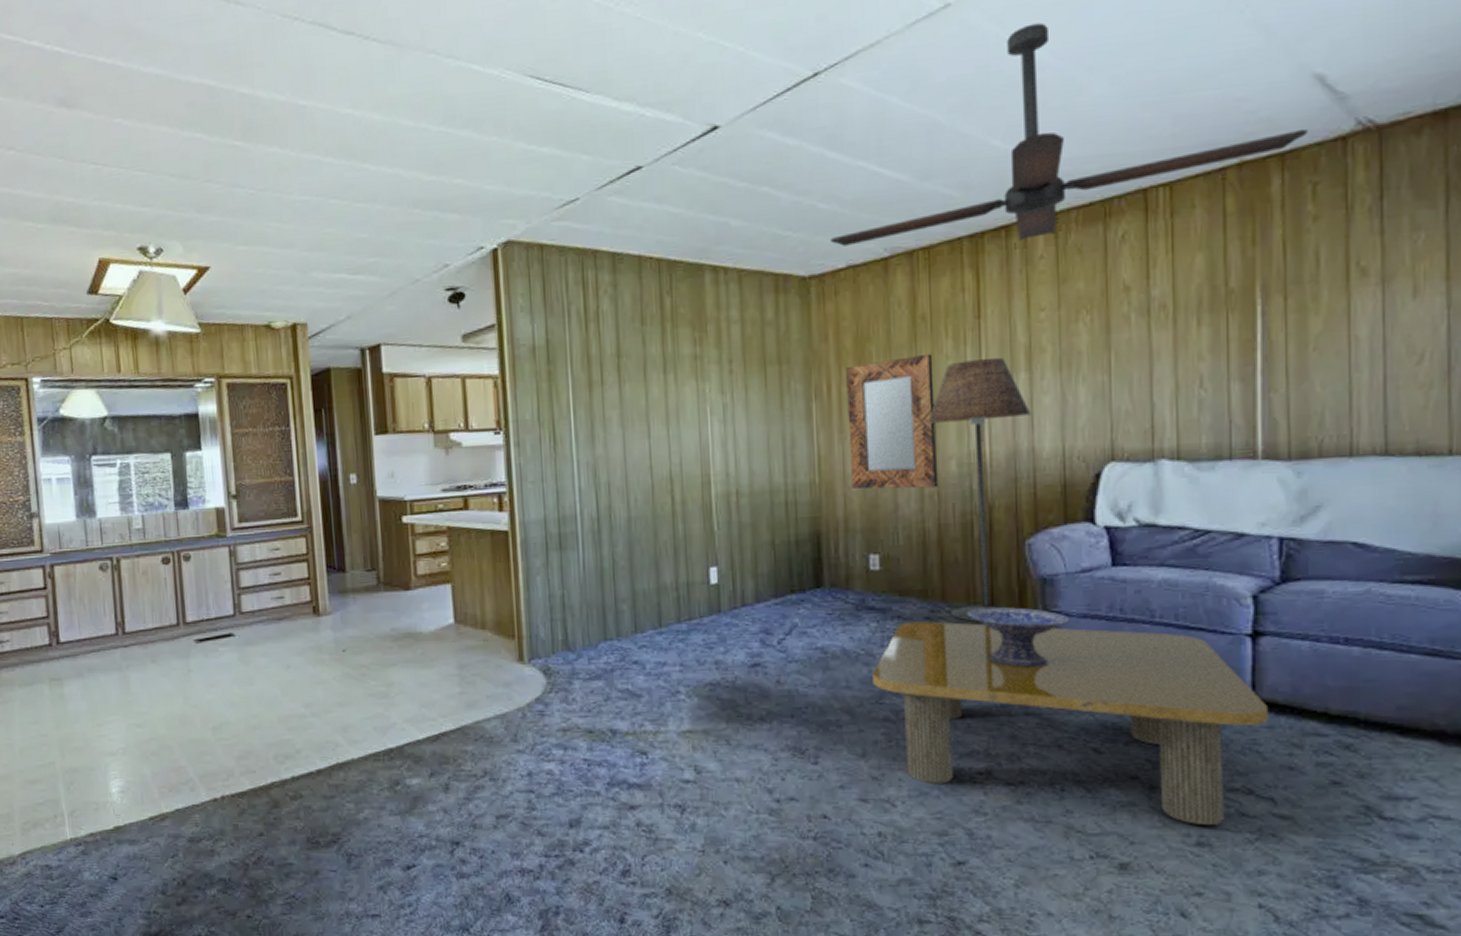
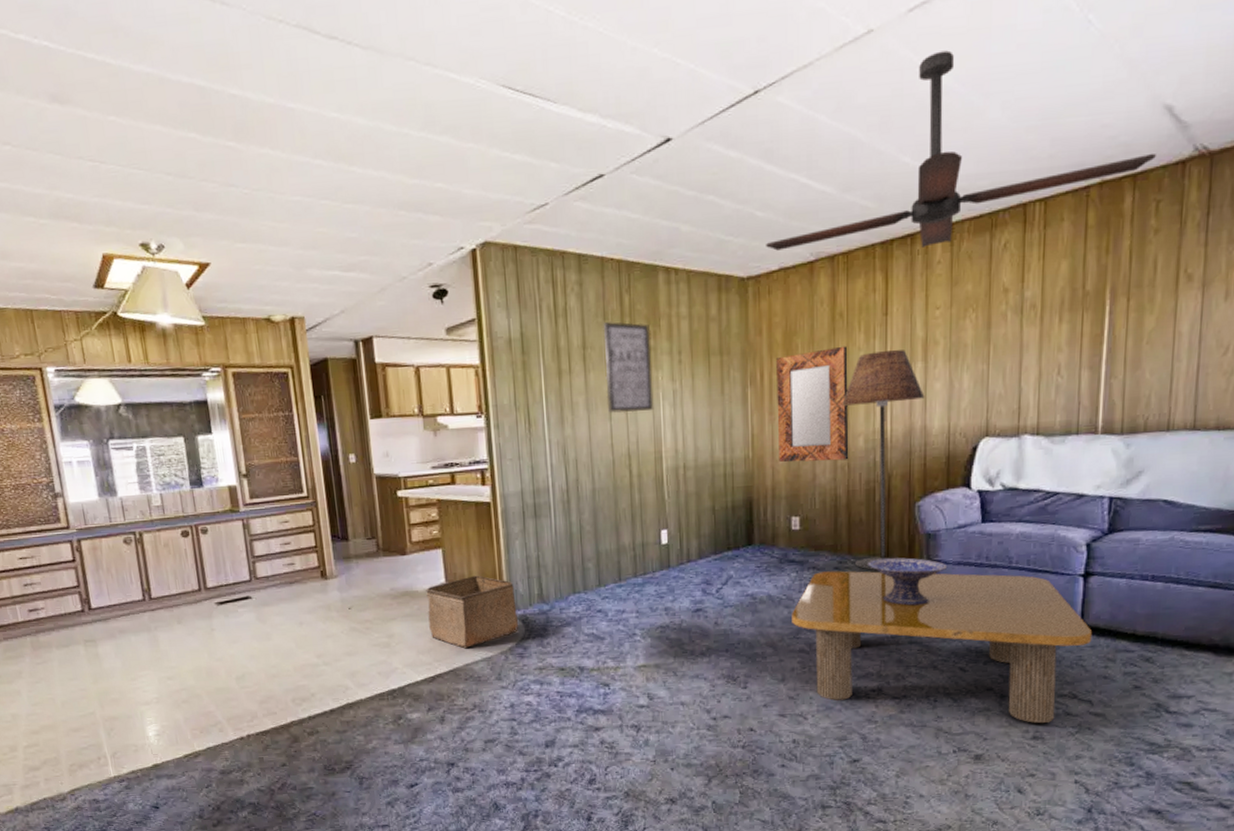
storage bin: none [431,616,538,702] -> present [426,575,518,648]
wall art: none [640,327,700,430] -> present [603,322,654,413]

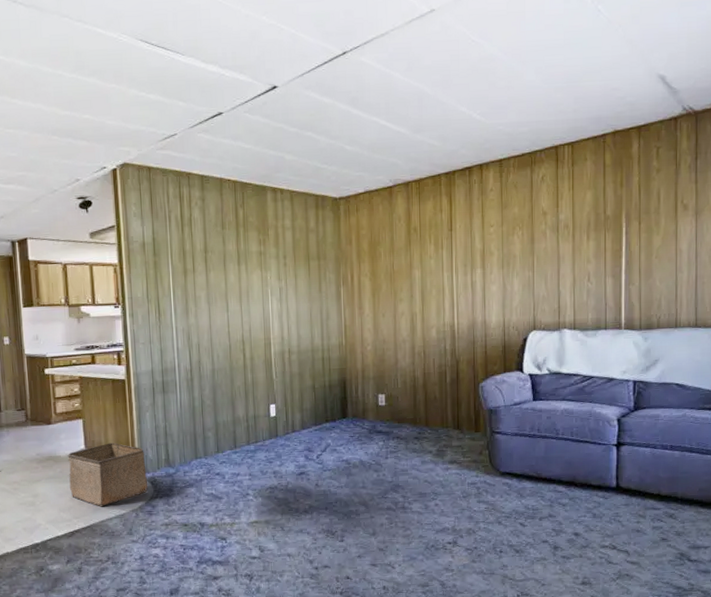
wall art: present [603,322,654,413] -> none [221,231,264,306]
ceiling fan: present [766,50,1156,251] -> none [354,27,654,178]
home mirror: present [776,346,849,463] -> none [364,254,424,349]
coffee table: present [792,570,1093,723] -> none [380,440,626,571]
floor lamp: present [842,350,925,570] -> none [418,259,484,440]
decorative bowl: present [868,557,948,606] -> none [442,429,507,470]

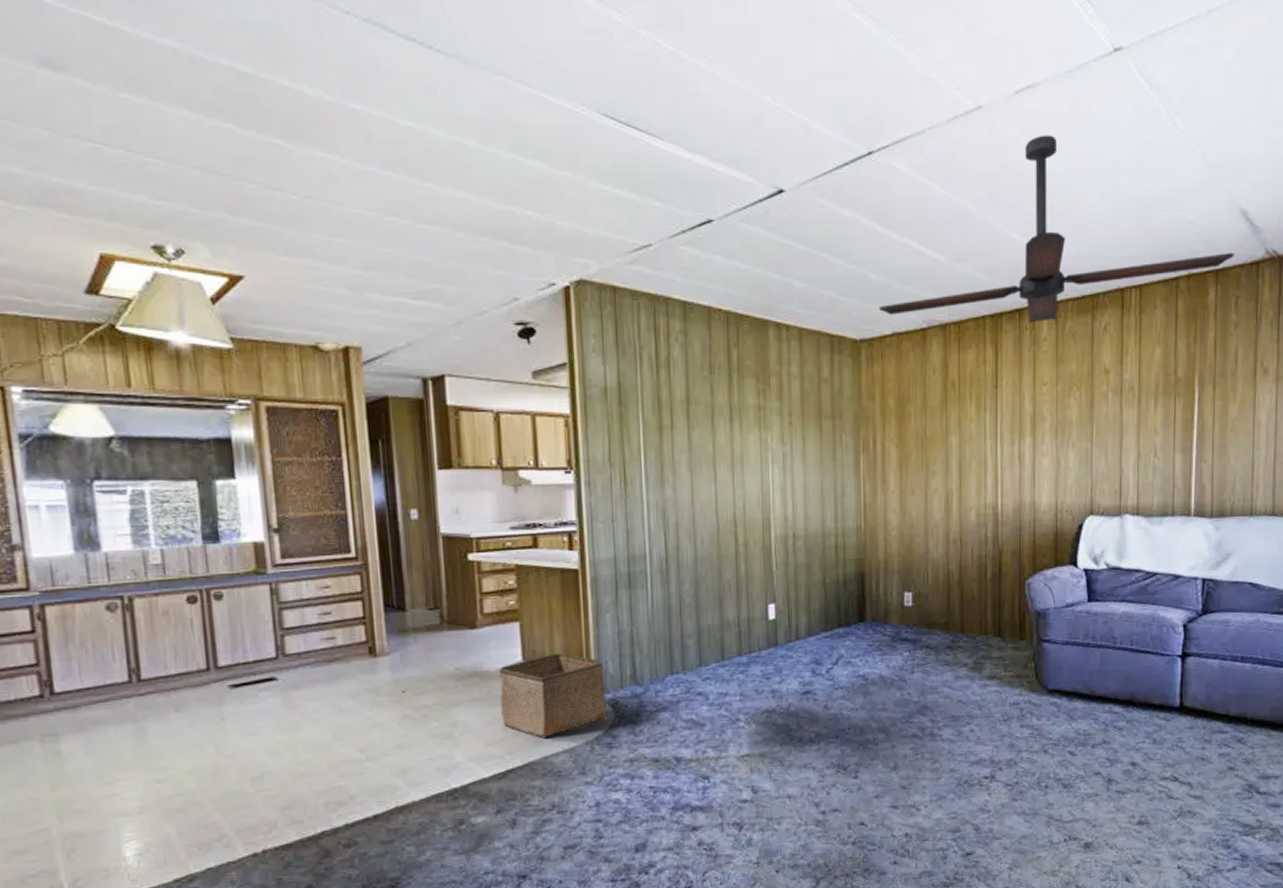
ceiling fan: none [354,27,654,178] -> present [879,135,1234,323]

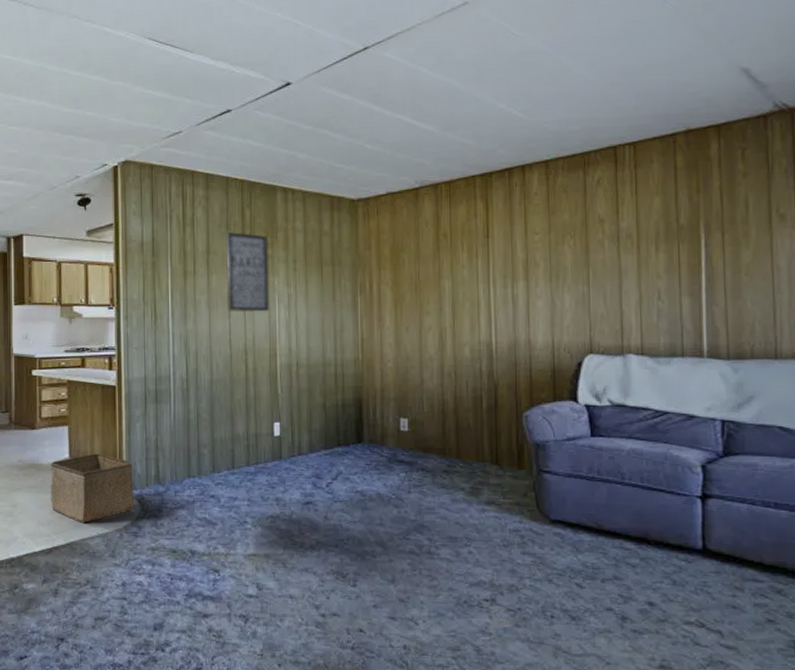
wall art: none [709,377,762,476] -> present [226,232,270,313]
ceiling fan: present [879,135,1234,323] -> none [375,19,737,180]

